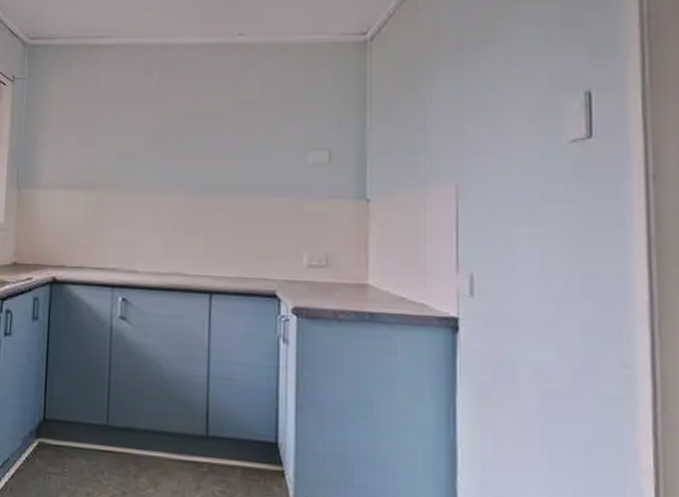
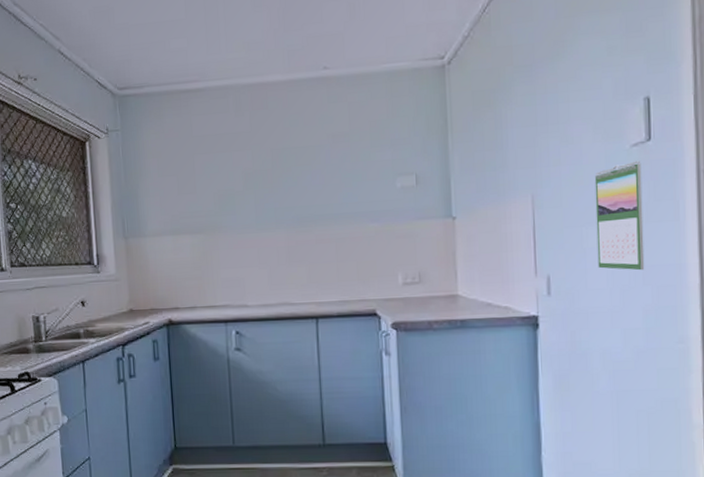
calendar: none [527,158,584,280] -> present [594,160,645,271]

